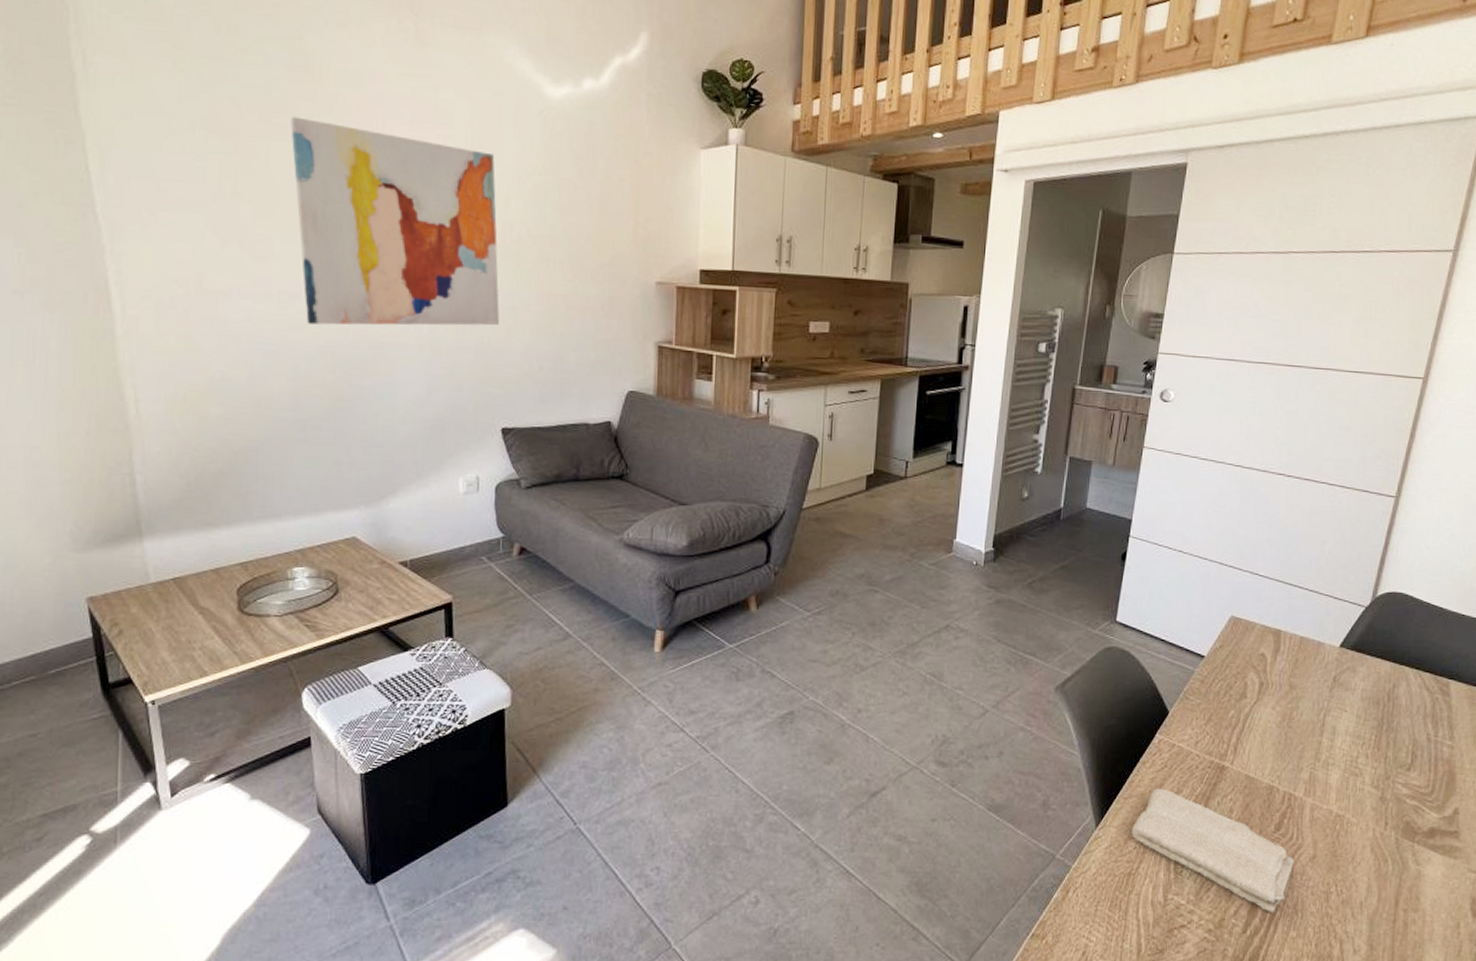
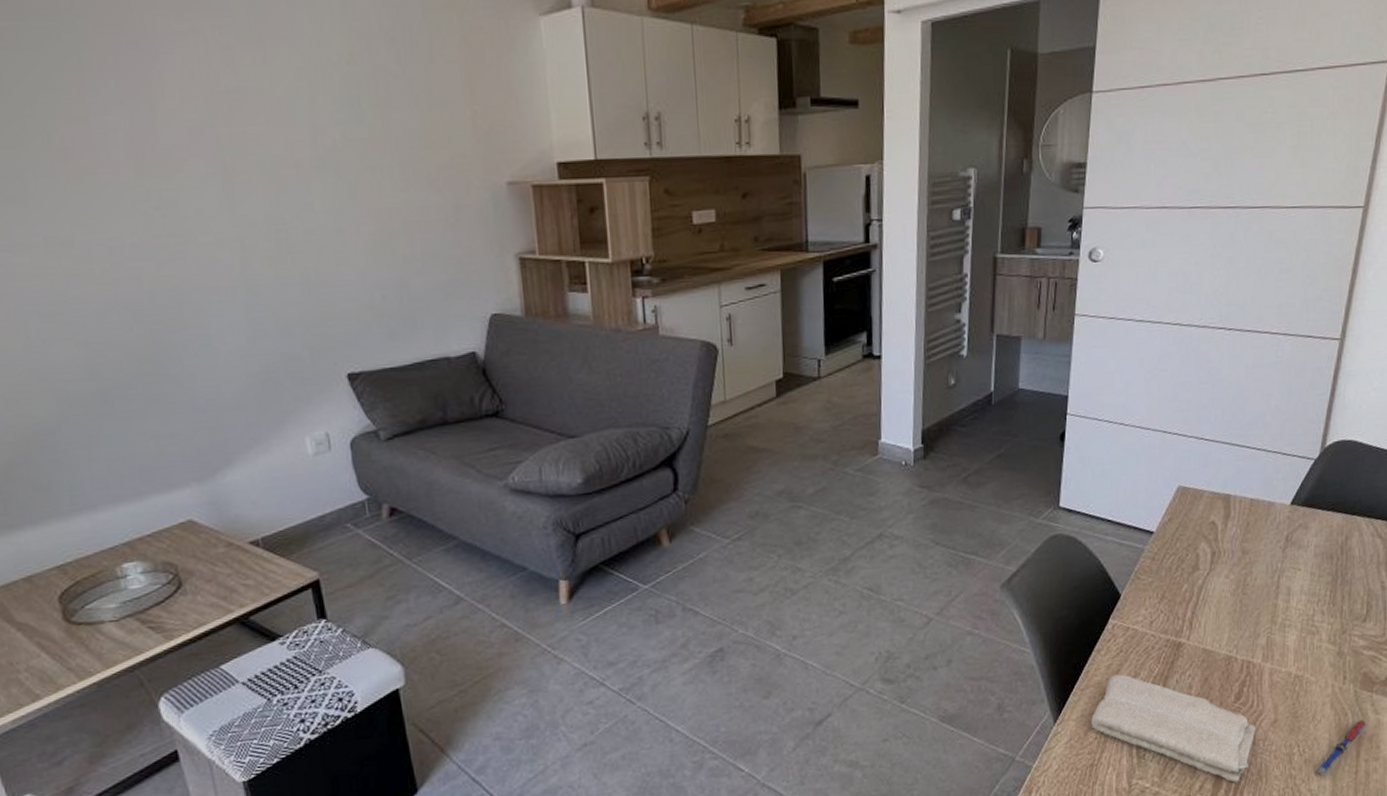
wall art: present [291,116,499,326] -> none [20,17,325,275]
pen: none [1350,868,1408,921] -> present [1313,719,1368,778]

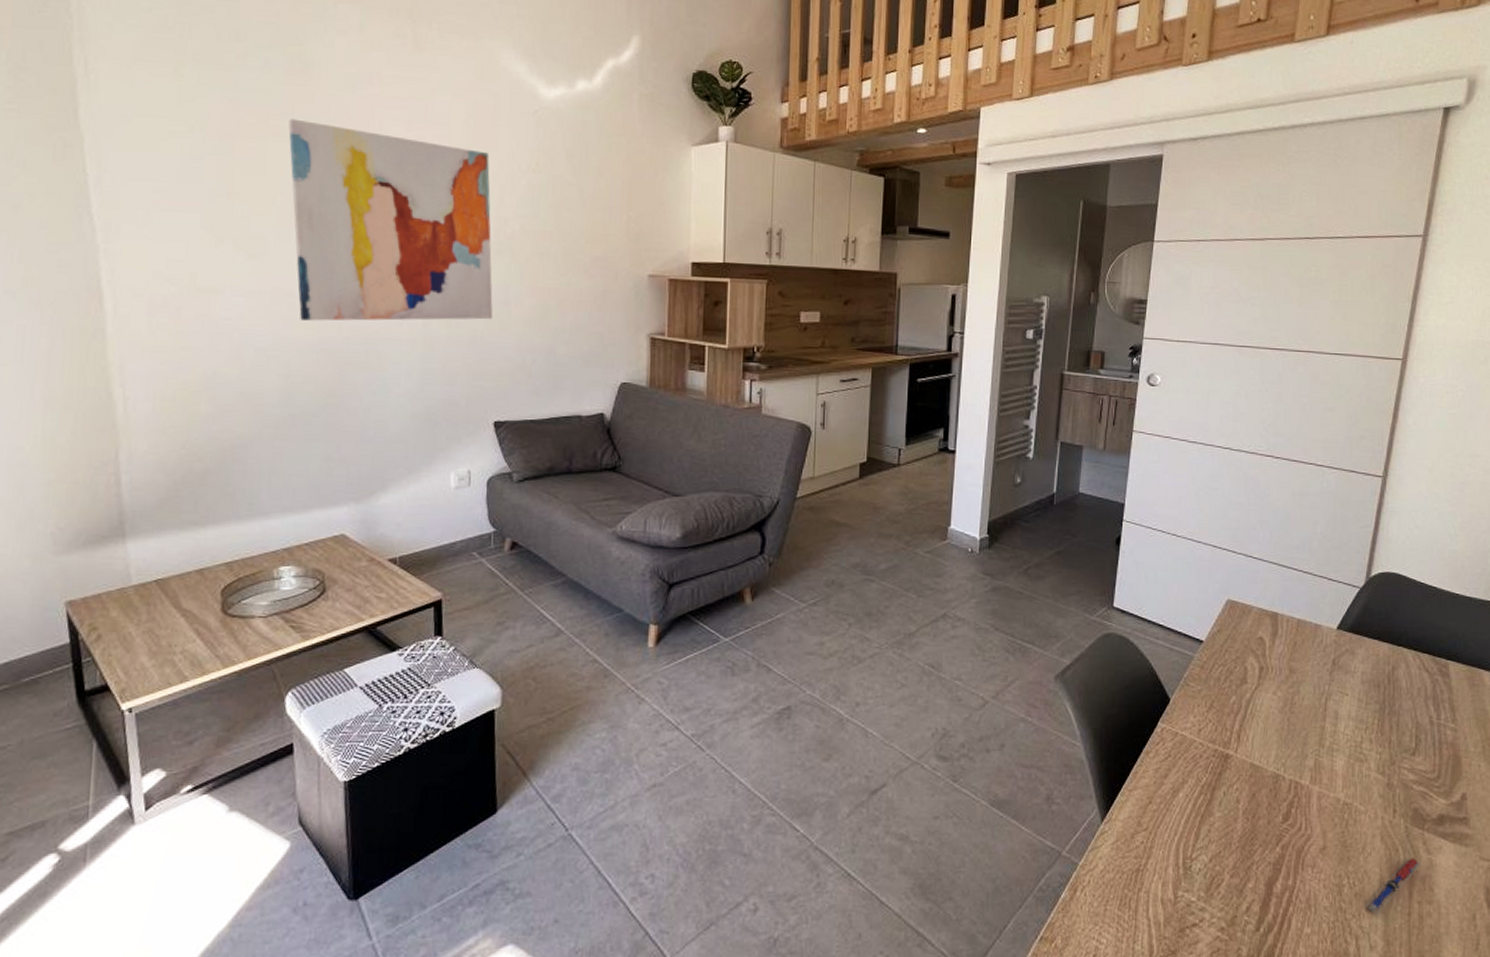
wall art: none [20,17,325,275] -> present [288,118,493,321]
washcloth: present [1091,674,1256,783] -> none [1138,779,1304,909]

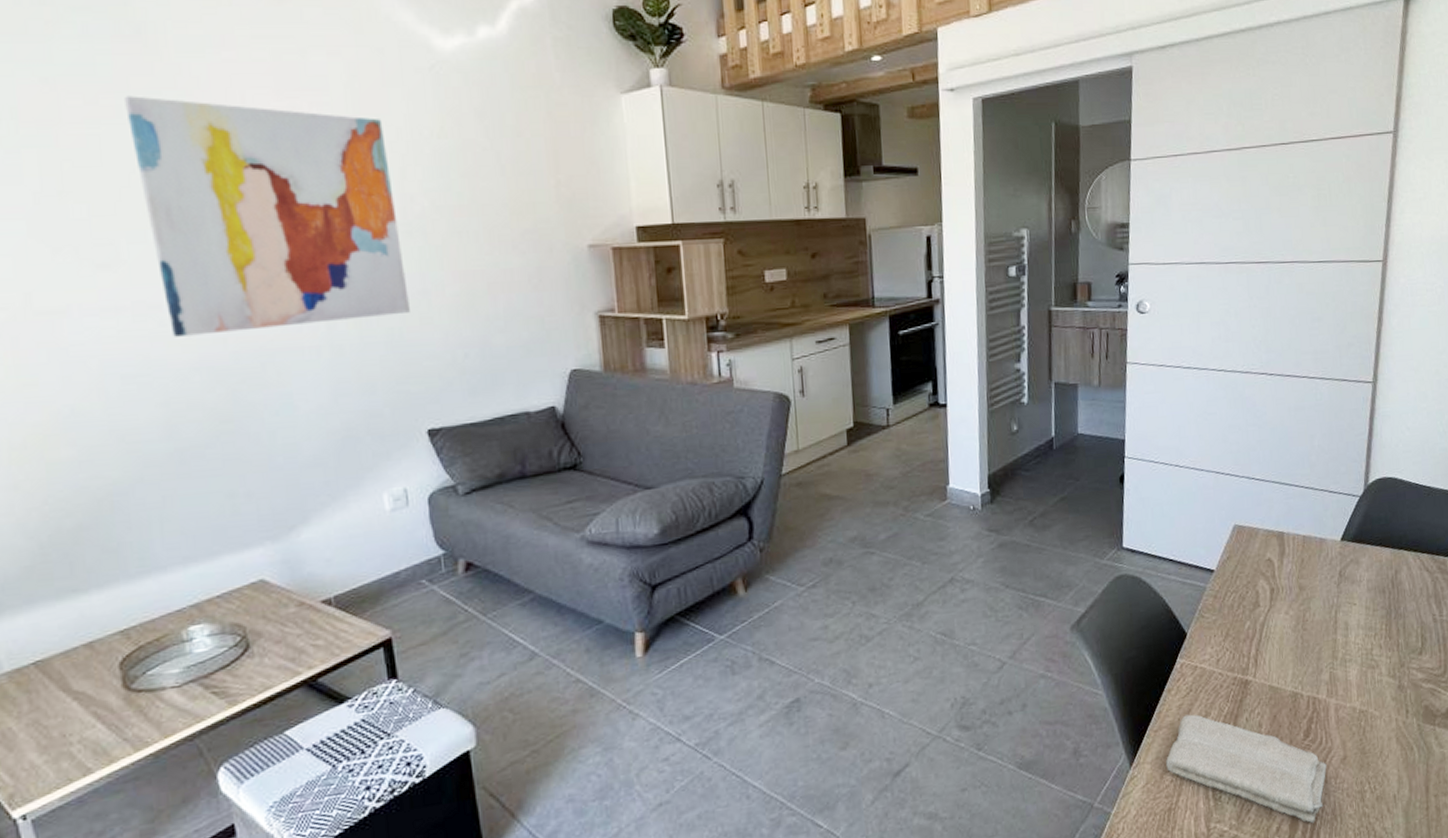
washcloth: none [1138,779,1304,909] -> present [1166,714,1327,824]
pen: present [1364,858,1420,915] -> none [1386,753,1434,815]

